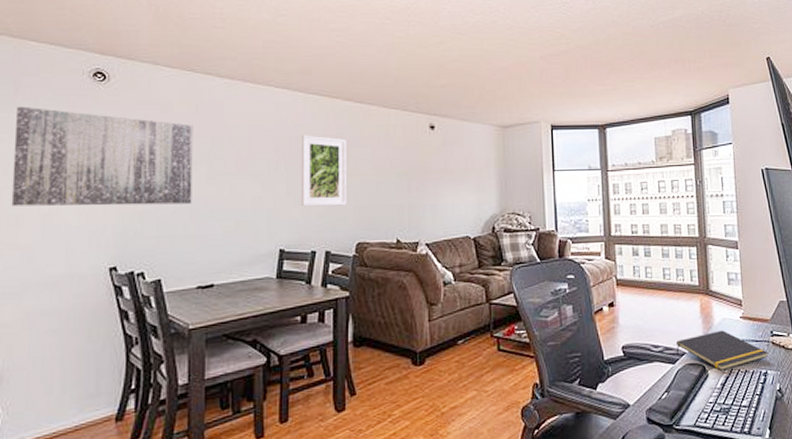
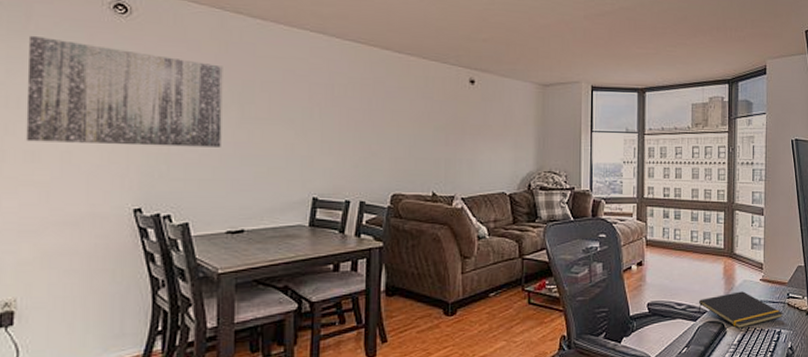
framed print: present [300,135,346,207] -> none [335,82,384,157]

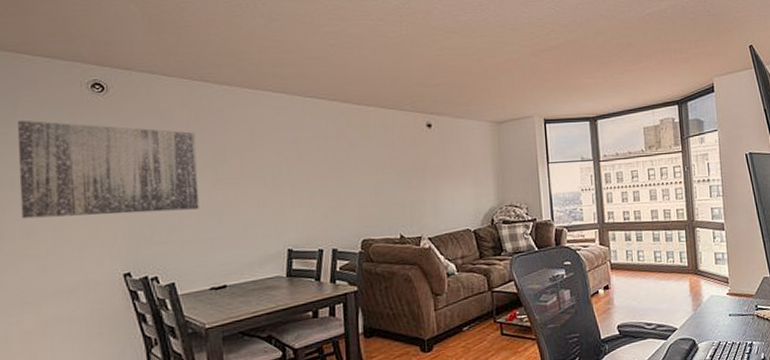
notepad: present [698,291,784,329] -> none [668,306,754,344]

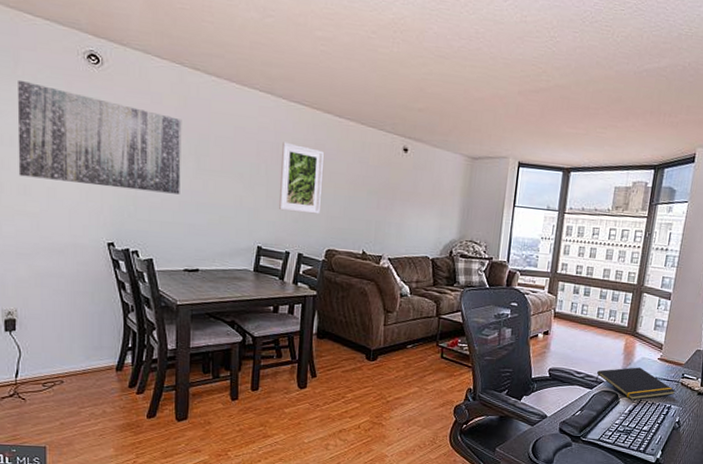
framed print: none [301,137,350,208] -> present [278,142,324,215]
notepad: none [668,306,754,344] -> present [595,367,676,401]

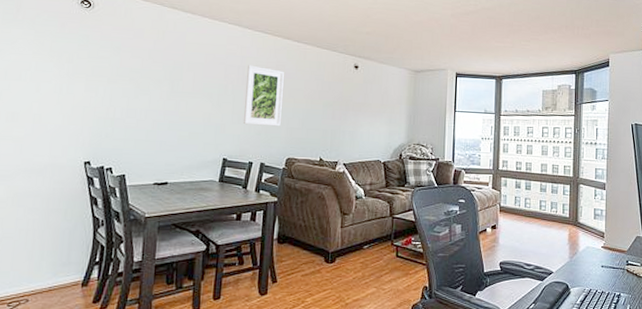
wall art: present [17,79,182,194] -> none [9,23,160,115]
notepad: present [595,367,676,401] -> none [545,256,623,290]

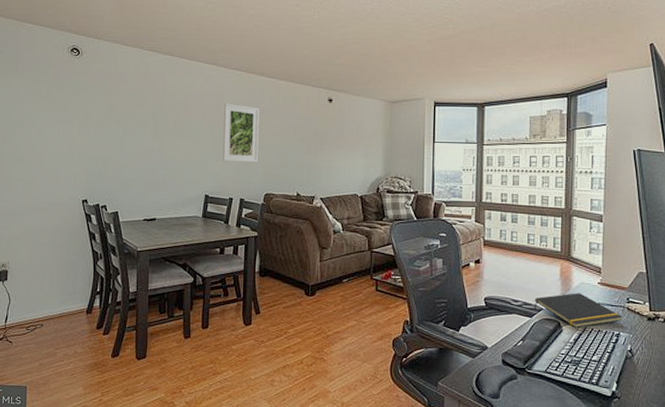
notepad: none [545,256,623,290] -> present [534,293,623,328]

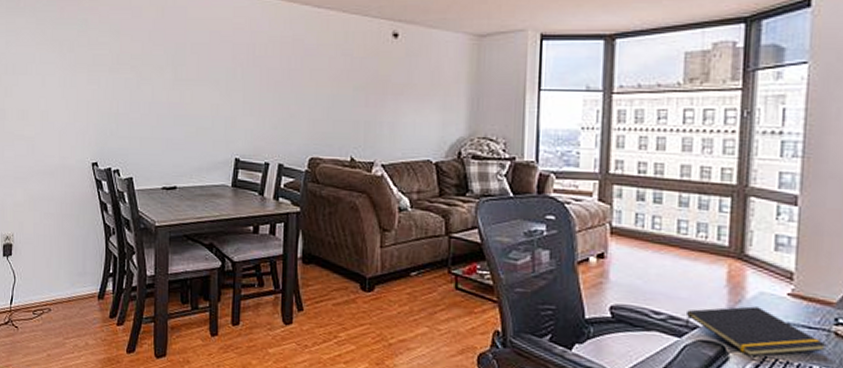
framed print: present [222,103,259,163] -> none [256,41,303,118]

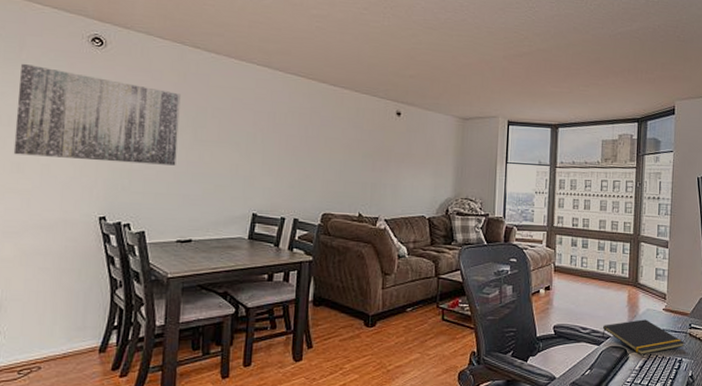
wall art: none [18,11,160,108] -> present [13,63,181,166]

